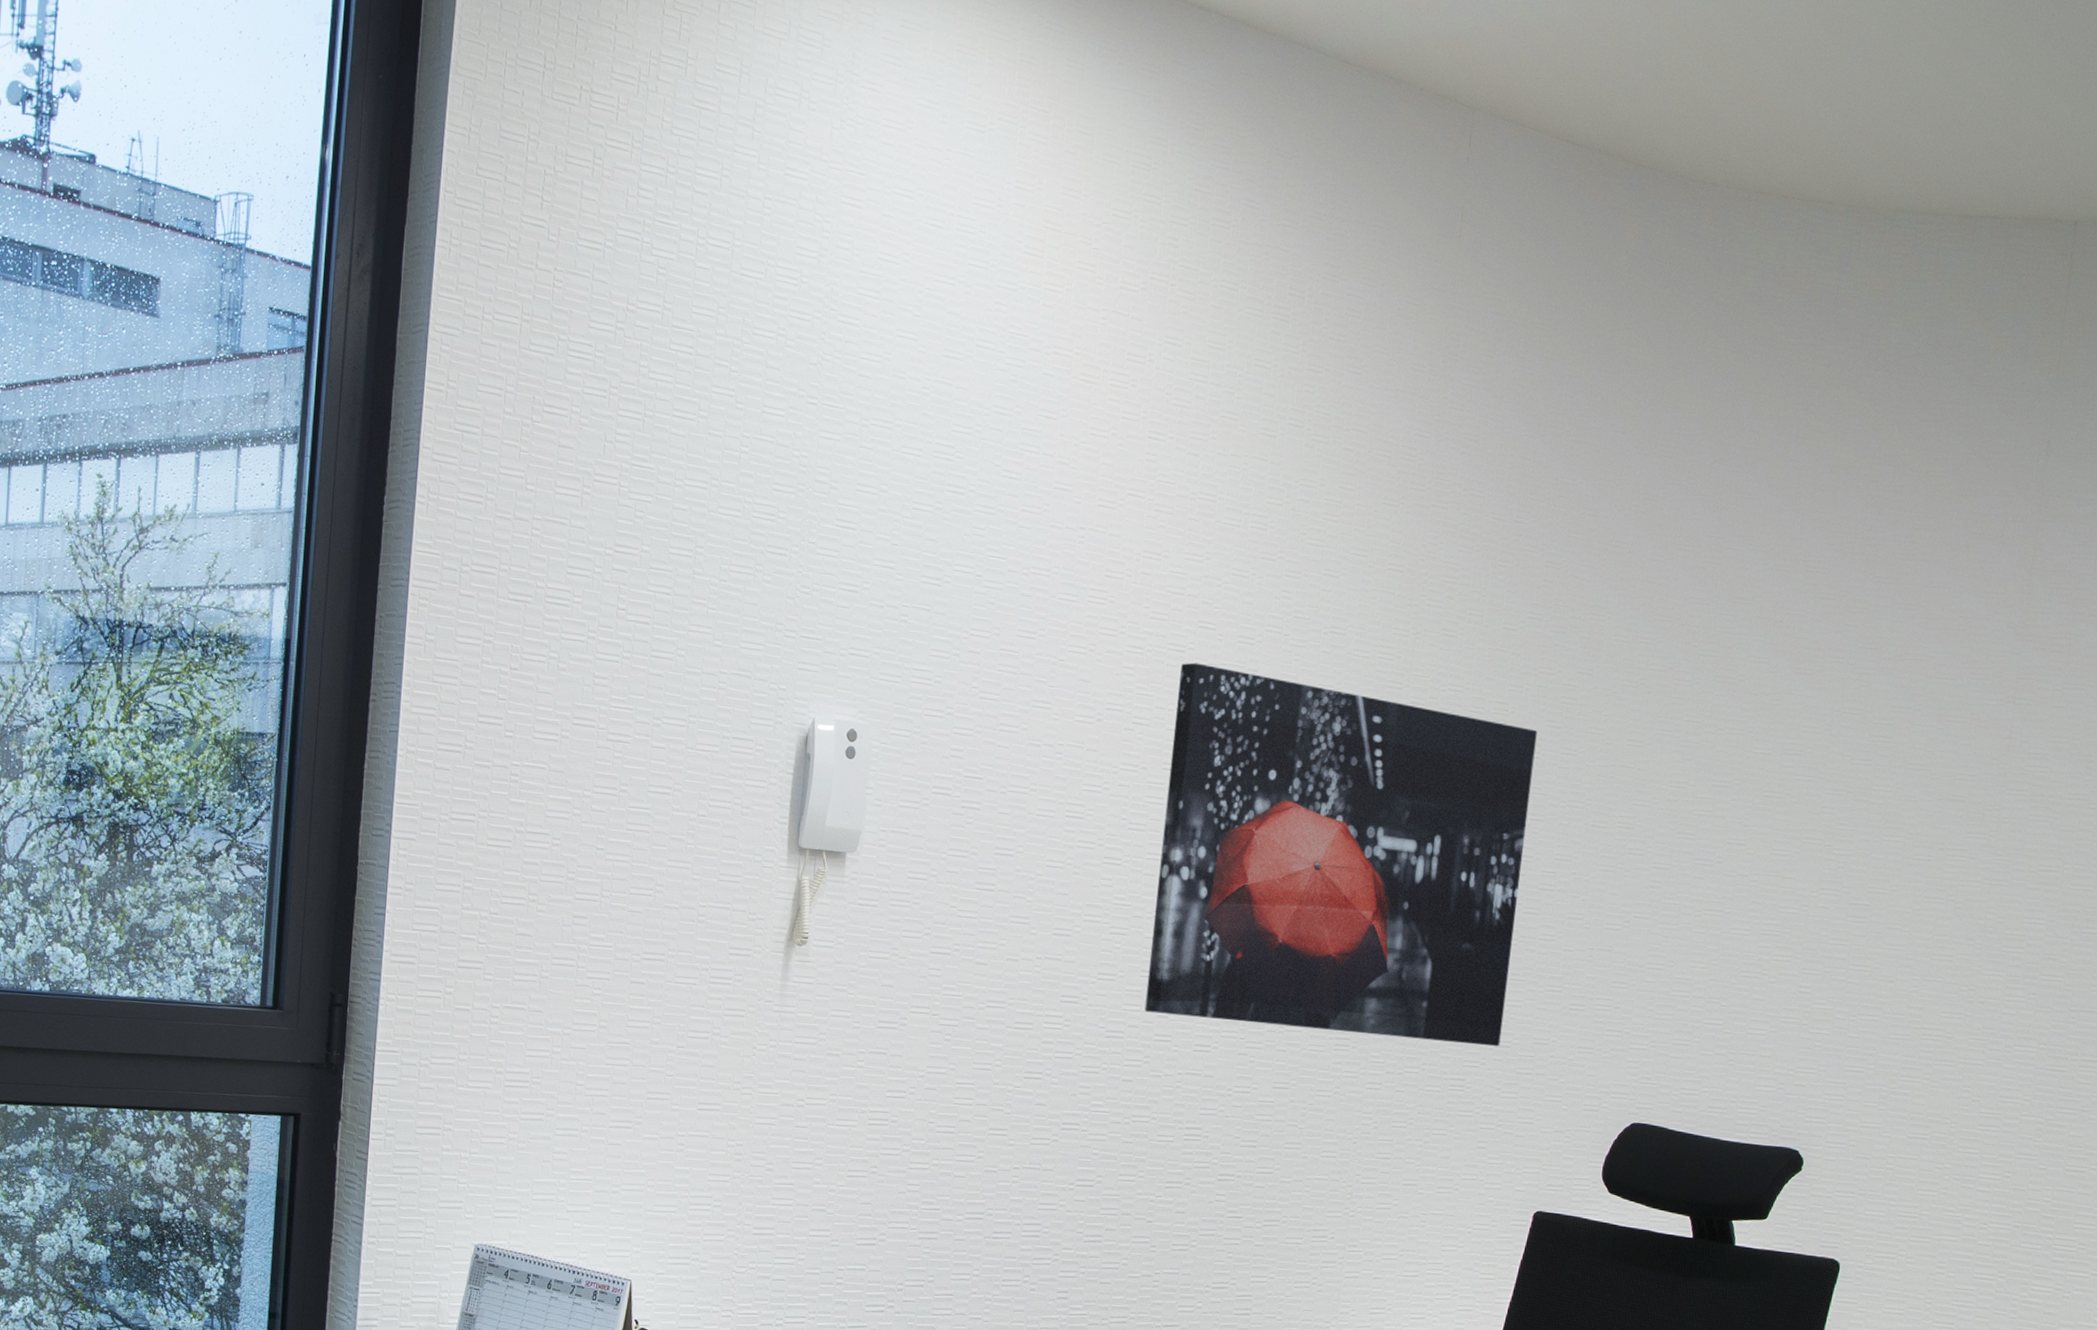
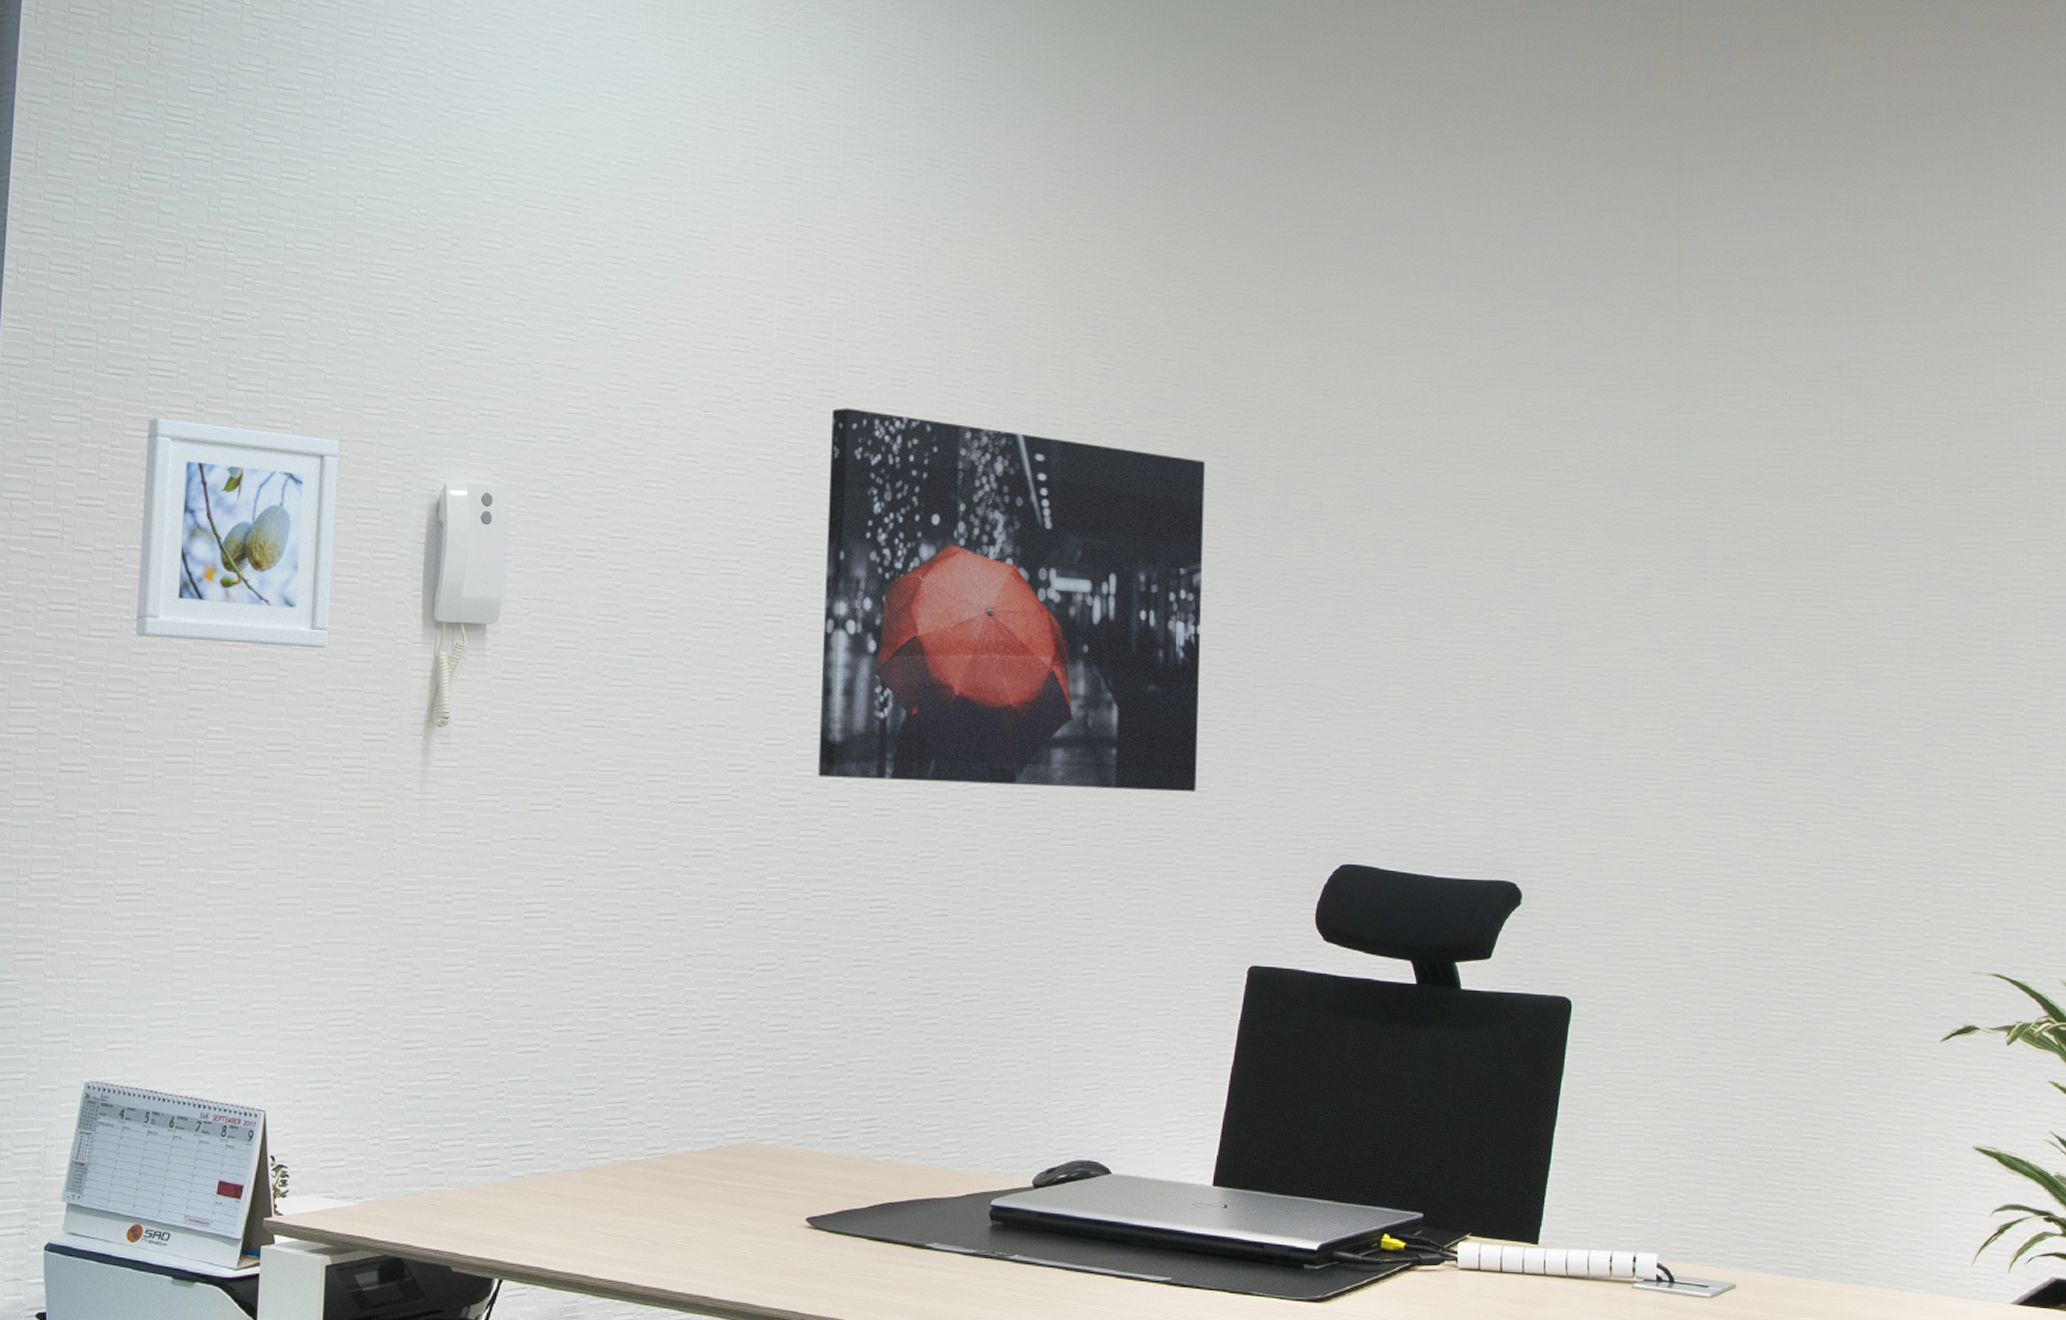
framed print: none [528,643,718,868] -> present [136,417,339,649]

